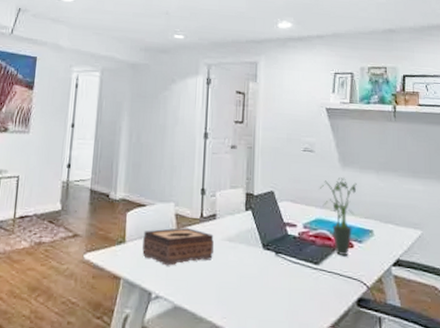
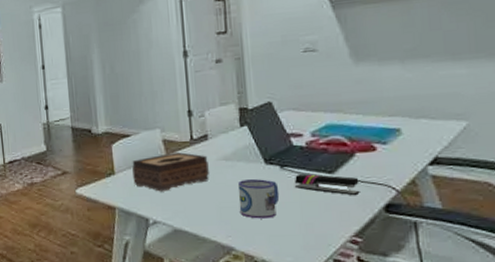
mug: none [236,262,273,303] -> present [237,179,280,219]
stapler: none [287,262,339,288] -> present [295,174,360,196]
potted plant: present [319,177,357,255] -> none [327,74,376,160]

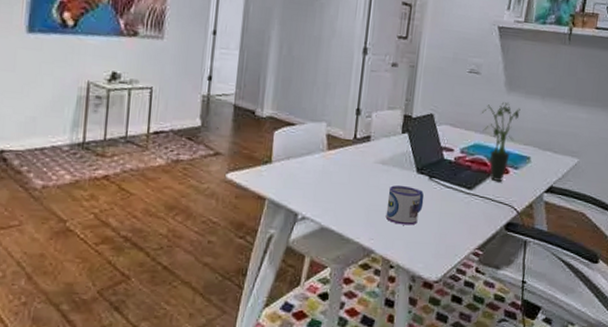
tissue box: present [132,152,210,192] -> none [289,149,367,188]
stapler: present [295,174,360,196] -> none [438,187,491,213]
potted plant: none [327,74,376,160] -> present [481,102,521,181]

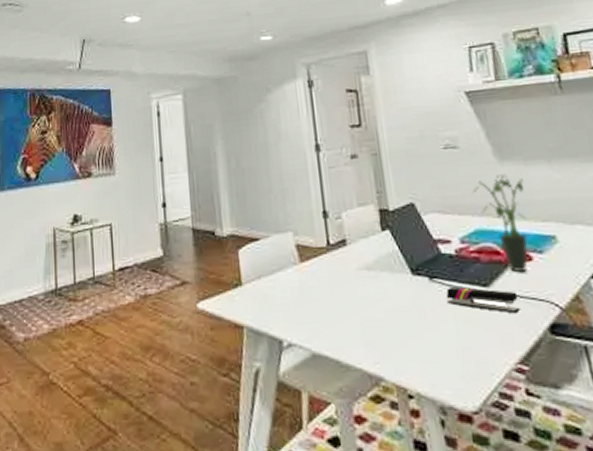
mug: present [385,185,425,226] -> none [382,293,432,341]
stapler: none [438,187,491,213] -> present [446,287,521,314]

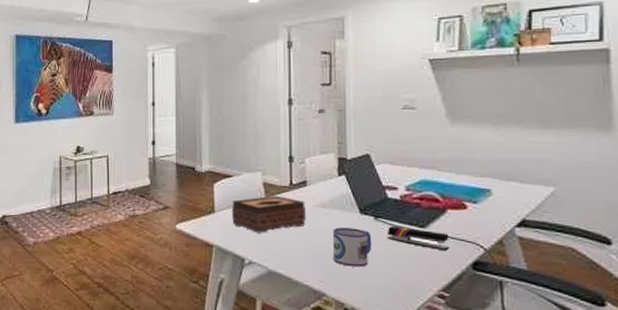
tissue box: none [261,260,351,307] -> present [232,196,306,233]
mug: none [382,293,432,341] -> present [332,228,372,267]
potted plant: present [472,174,528,272] -> none [423,134,470,217]

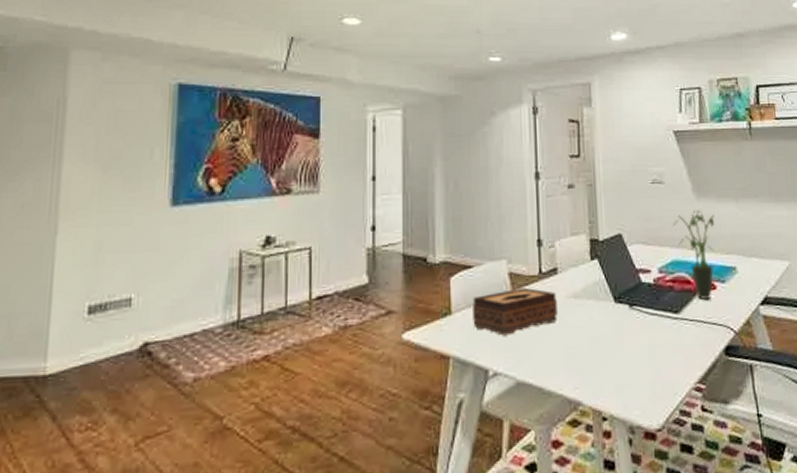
mug: present [332,228,372,267] -> none [586,320,629,366]
stapler: present [388,226,450,251] -> none [643,314,703,338]
potted plant: none [423,134,470,217] -> present [672,210,715,299]

